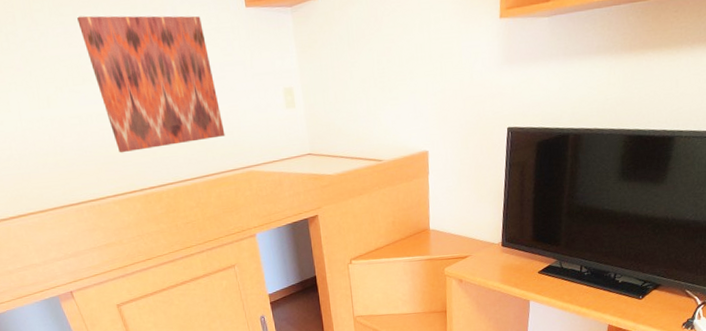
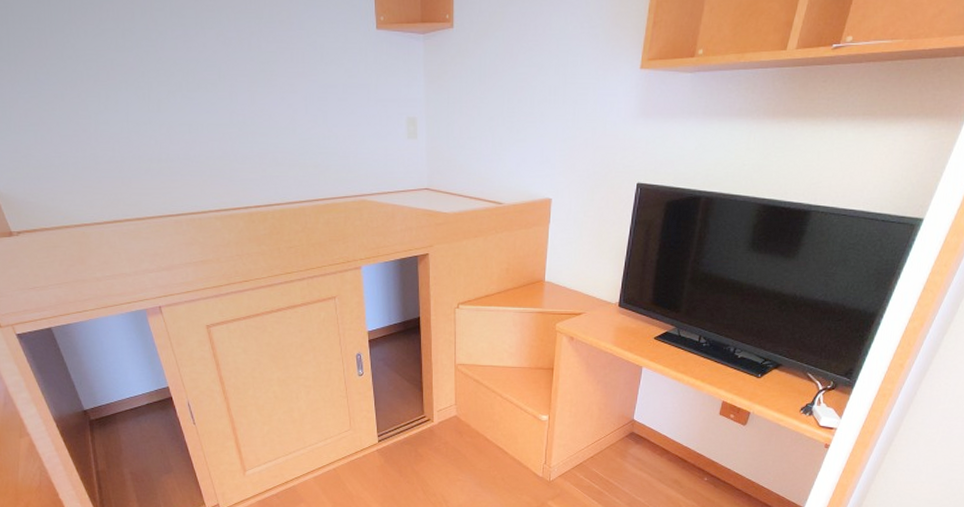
wall art: present [77,15,225,153] -> none [199,20,340,167]

